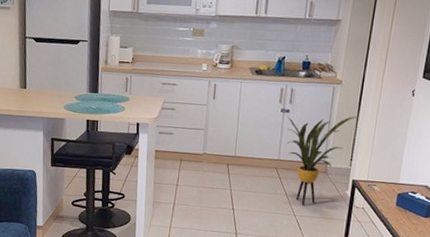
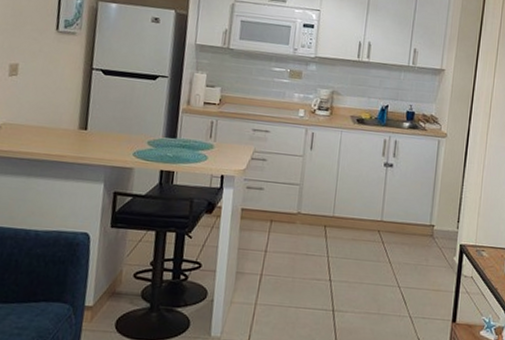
house plant: present [287,116,359,206] -> none [390,172,464,276]

